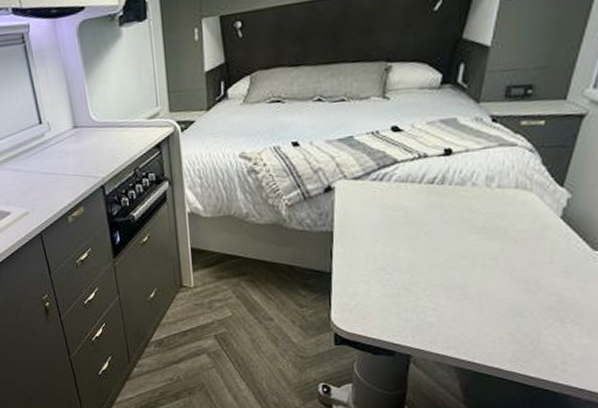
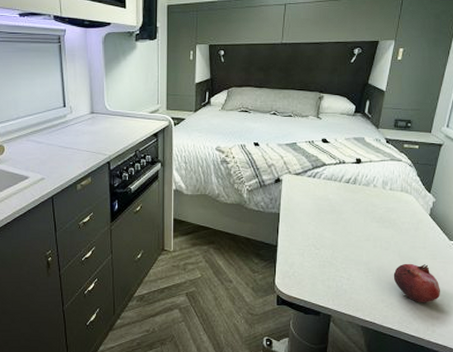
fruit: none [502,284,576,335] -> present [393,263,440,302]

